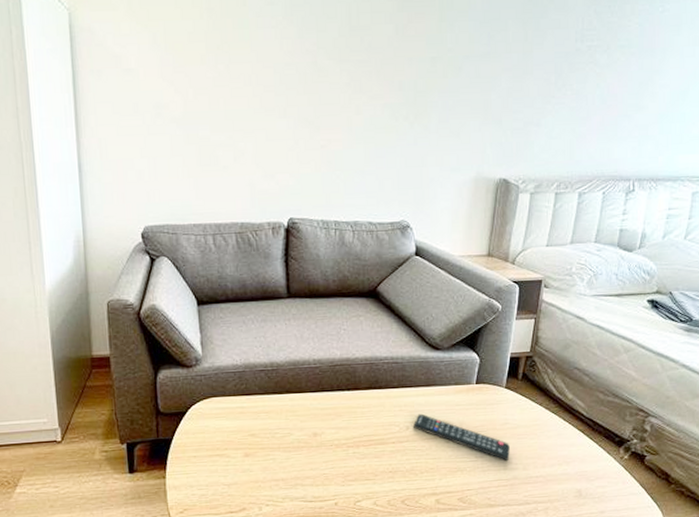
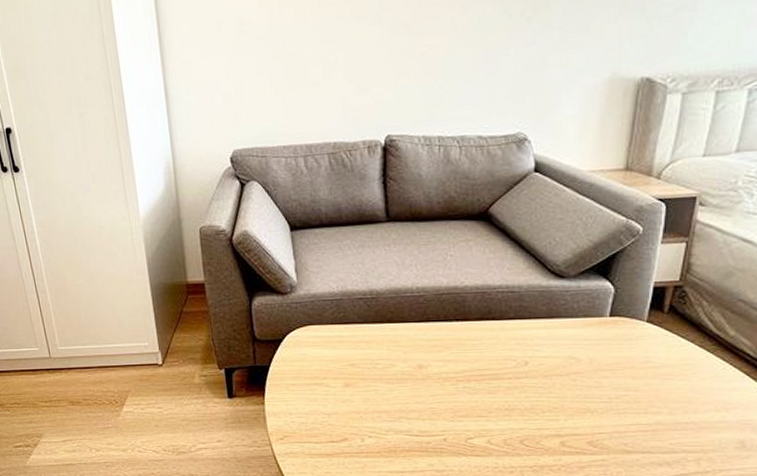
remote control: present [413,413,510,461] -> none [533,348,652,403]

